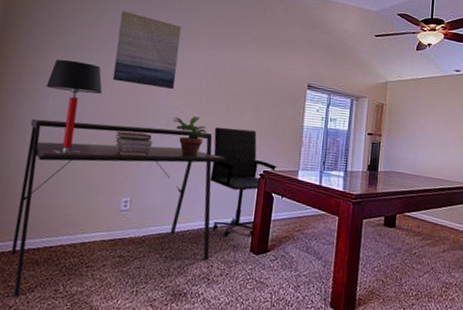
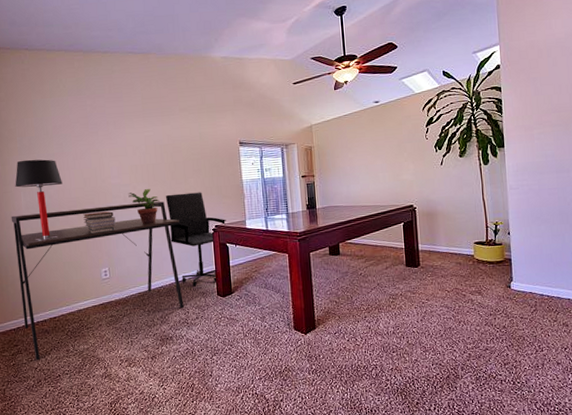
wall art: present [112,11,181,90] -> none [61,106,123,171]

